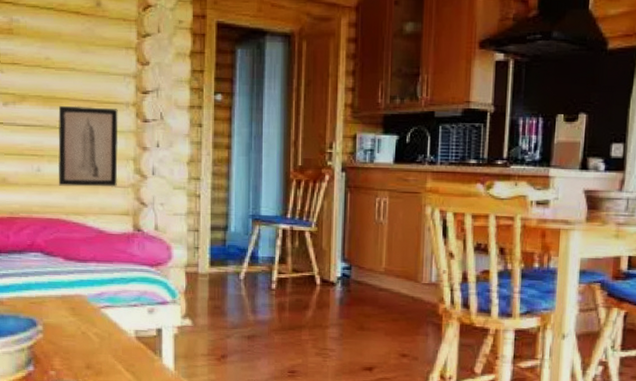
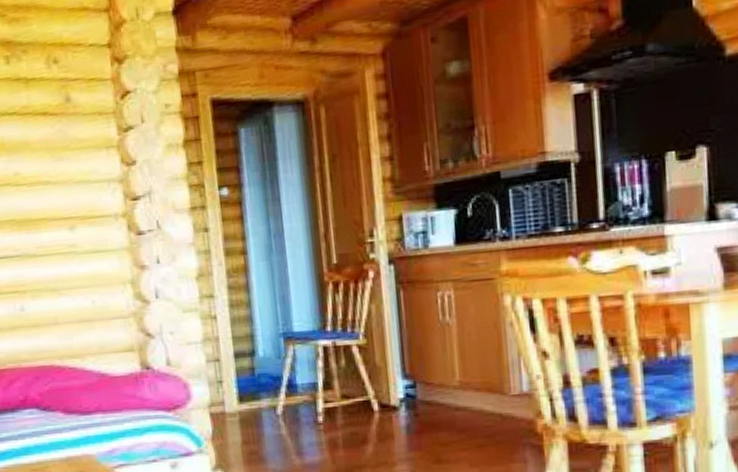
wall art: present [58,105,119,187] -> none [36,223,116,325]

